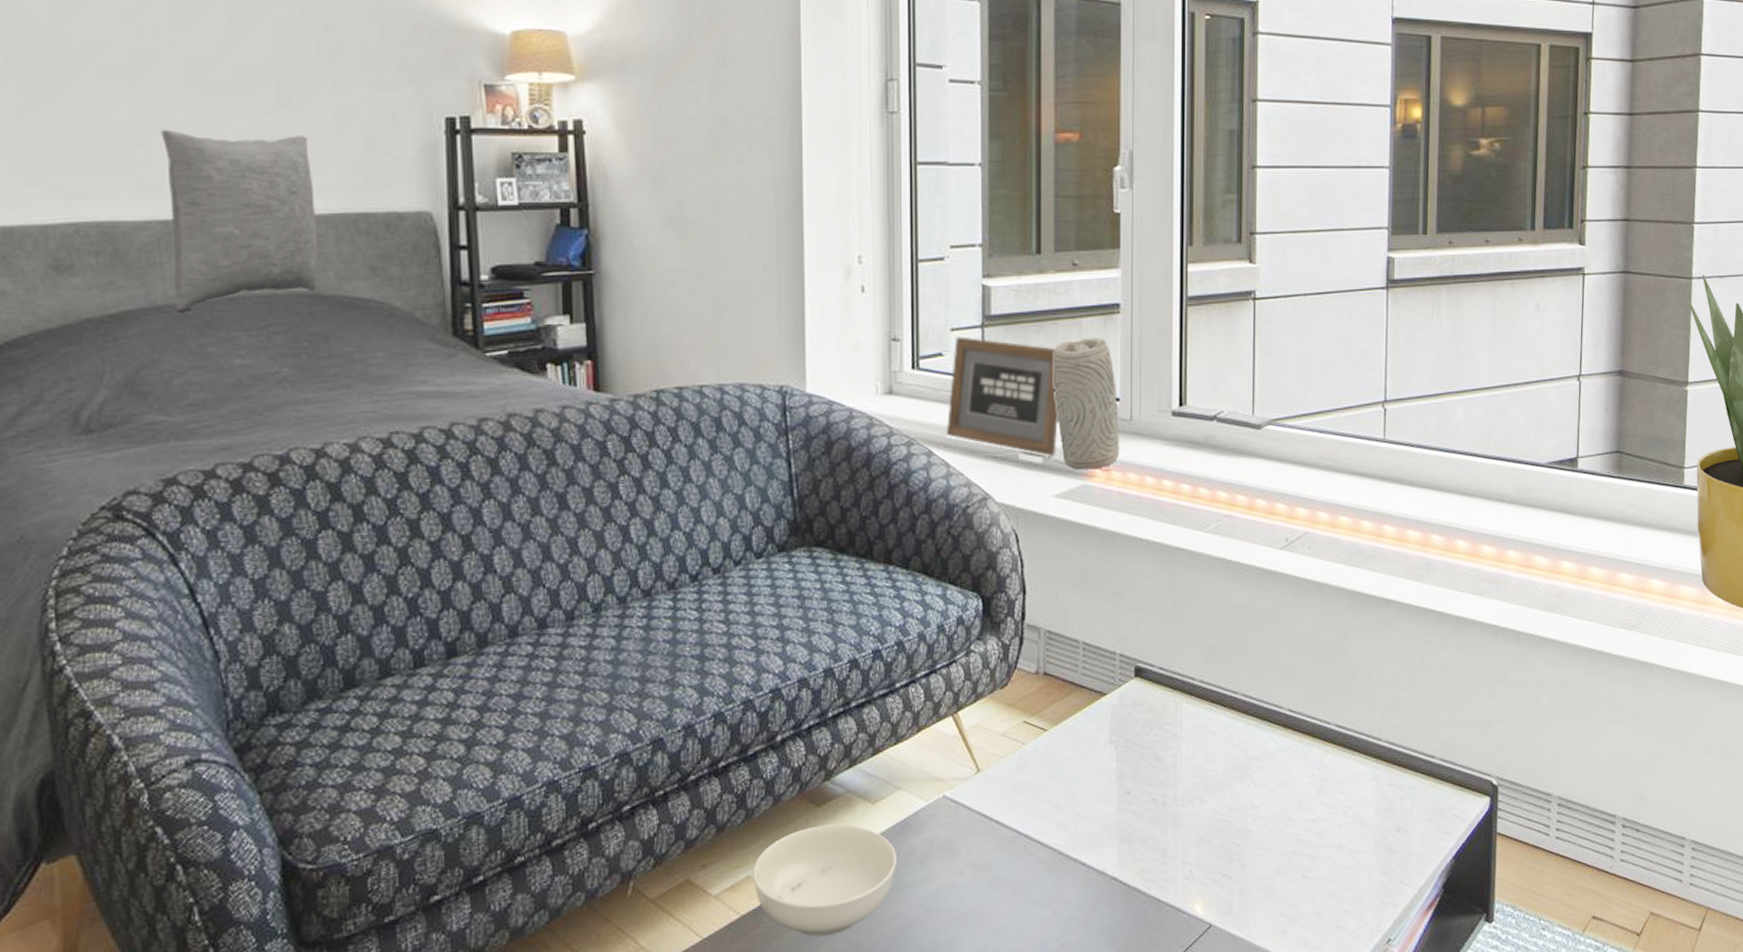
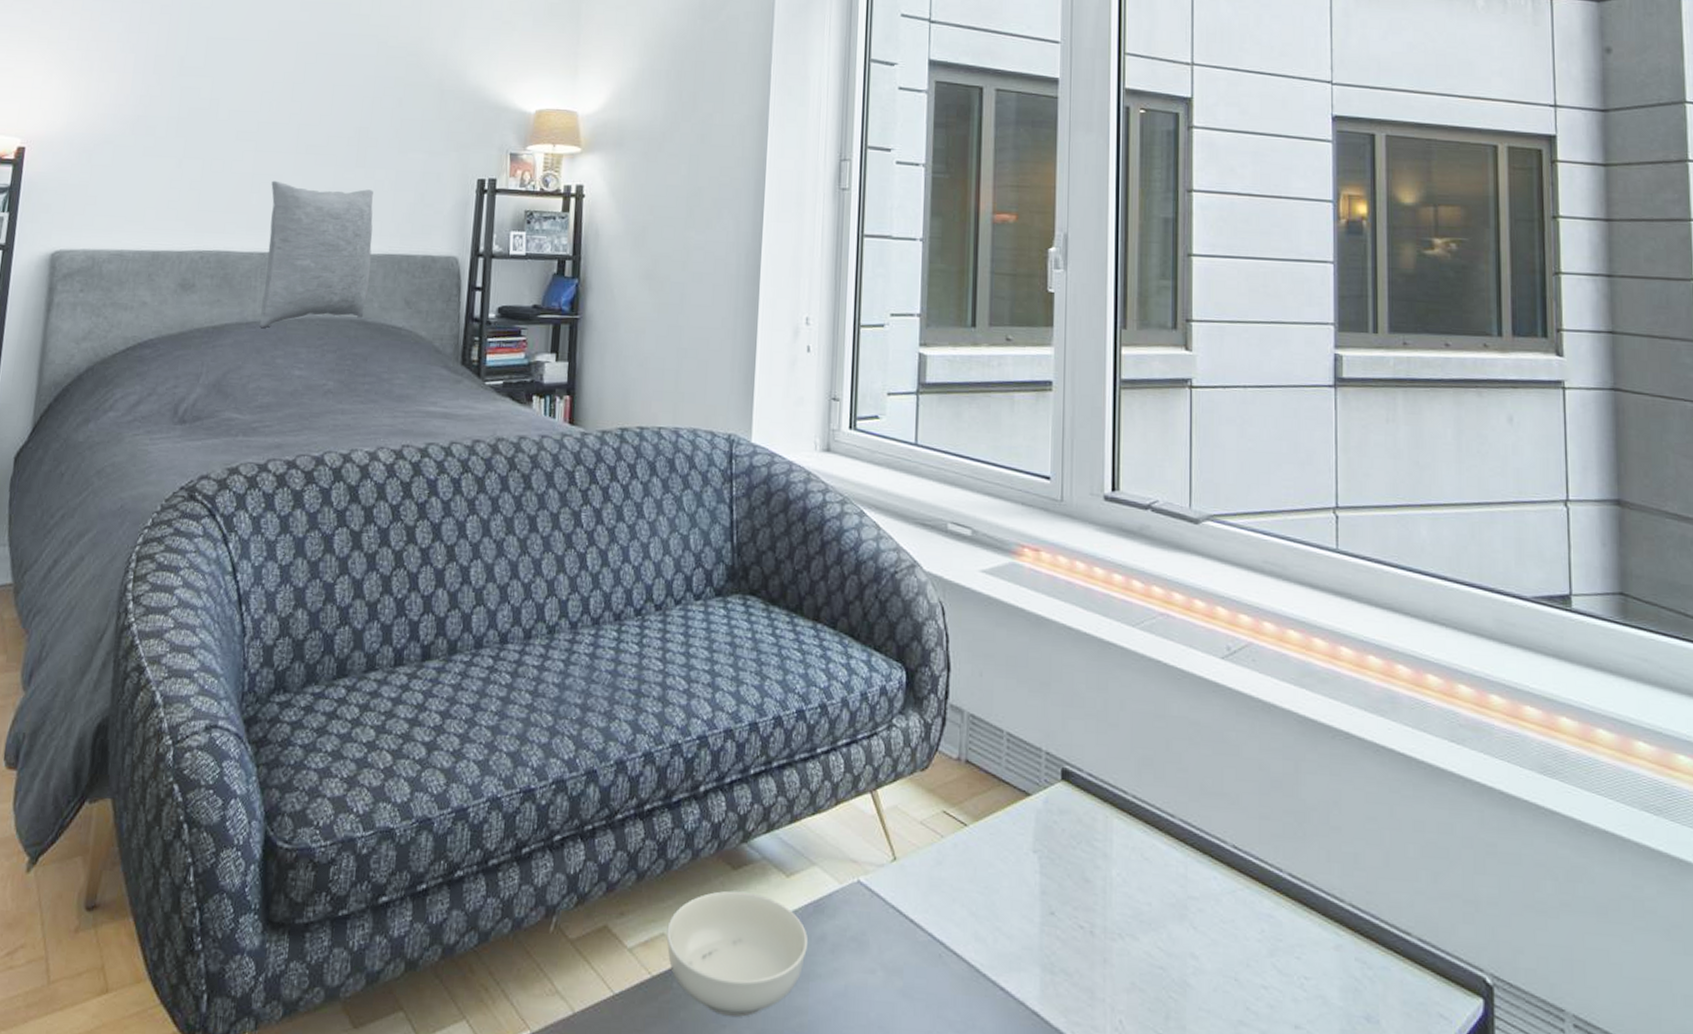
picture frame: present [946,336,1058,456] -> none [878,401,988,529]
vase: present [1053,338,1119,470] -> none [984,413,1049,548]

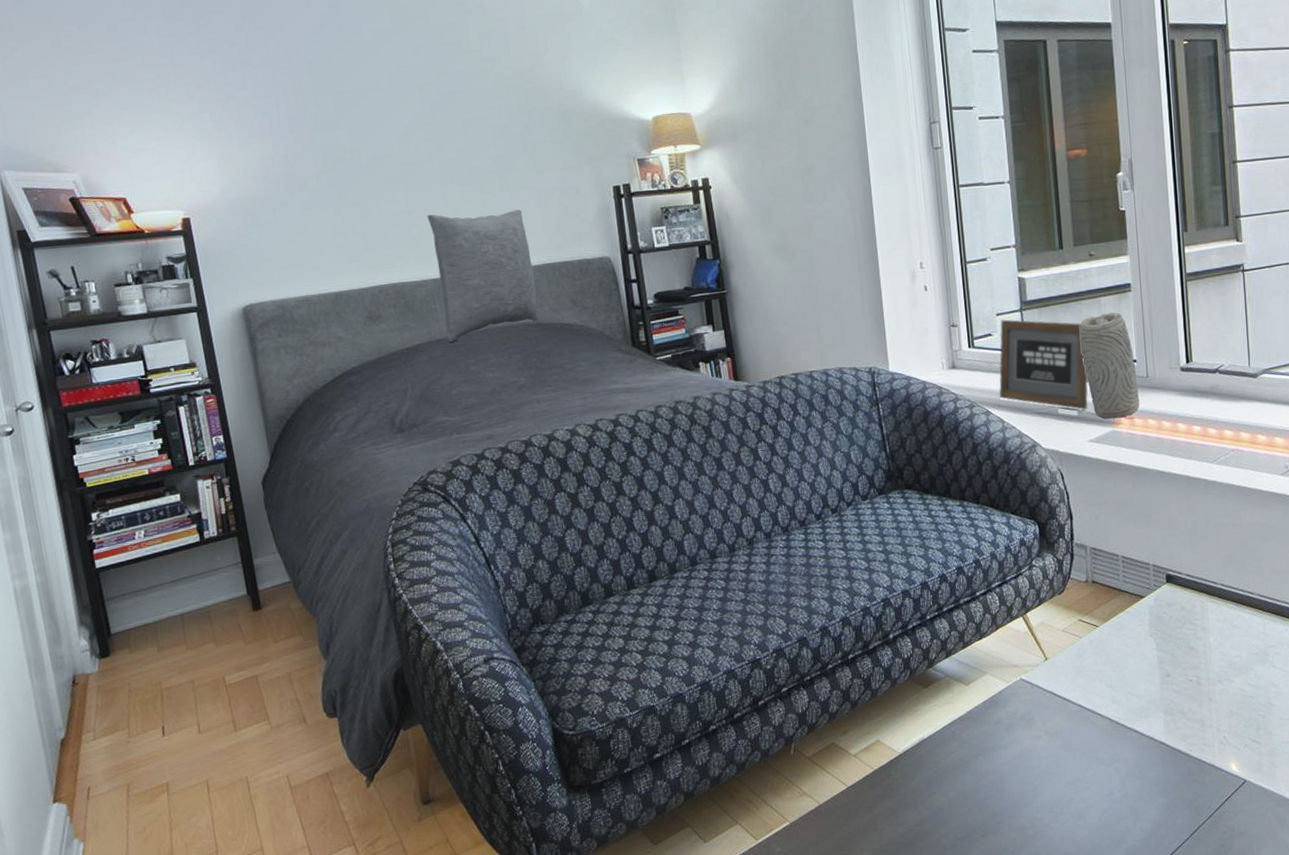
bowl: present [666,890,809,1018] -> none [880,701,989,786]
picture frame: none [878,401,988,529] -> present [998,319,1088,409]
vase: none [984,413,1049,548] -> present [1079,312,1140,419]

